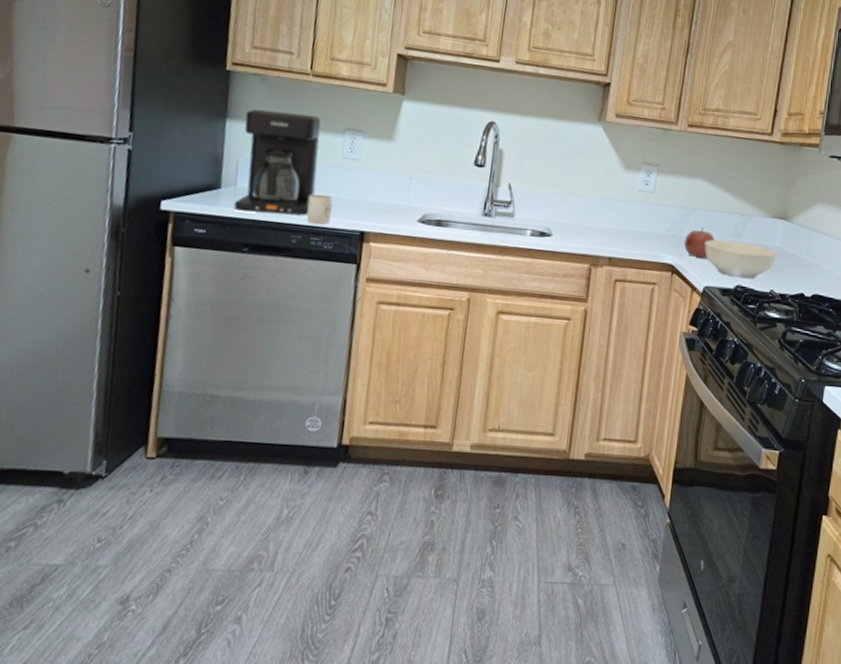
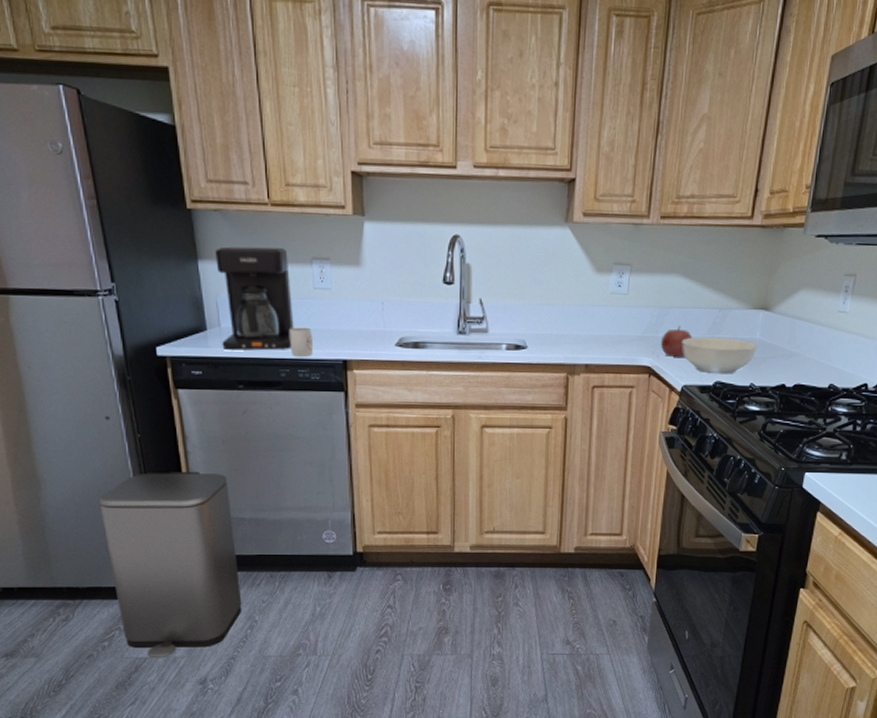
pedal bin: none [38,335,209,566] -> present [99,472,242,657]

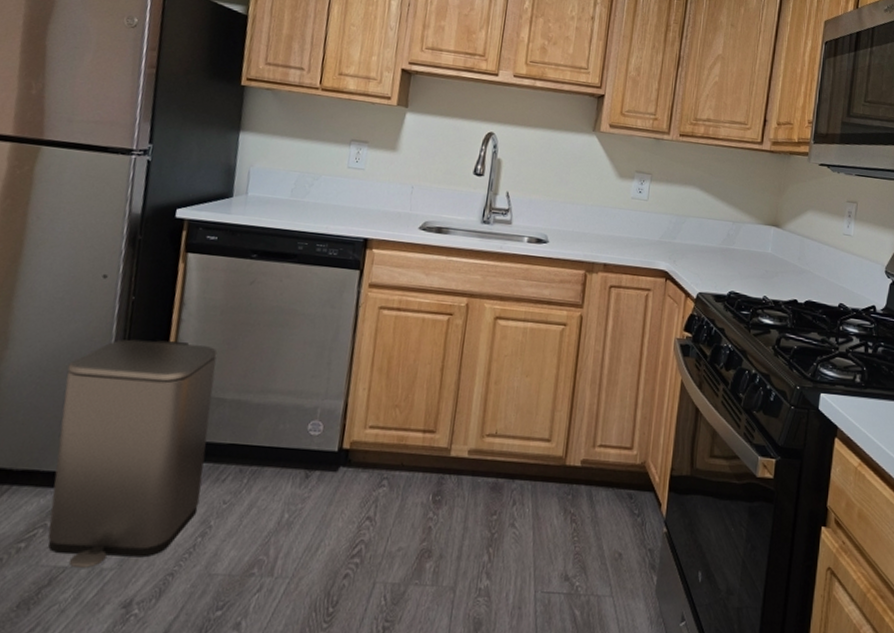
coffee maker: present [215,246,294,352] -> none [244,121,329,224]
mug: present [290,327,313,358] -> none [313,202,339,233]
fruit: present [660,326,693,357] -> none [677,234,708,265]
bowl: present [682,337,758,374] -> none [698,246,770,285]

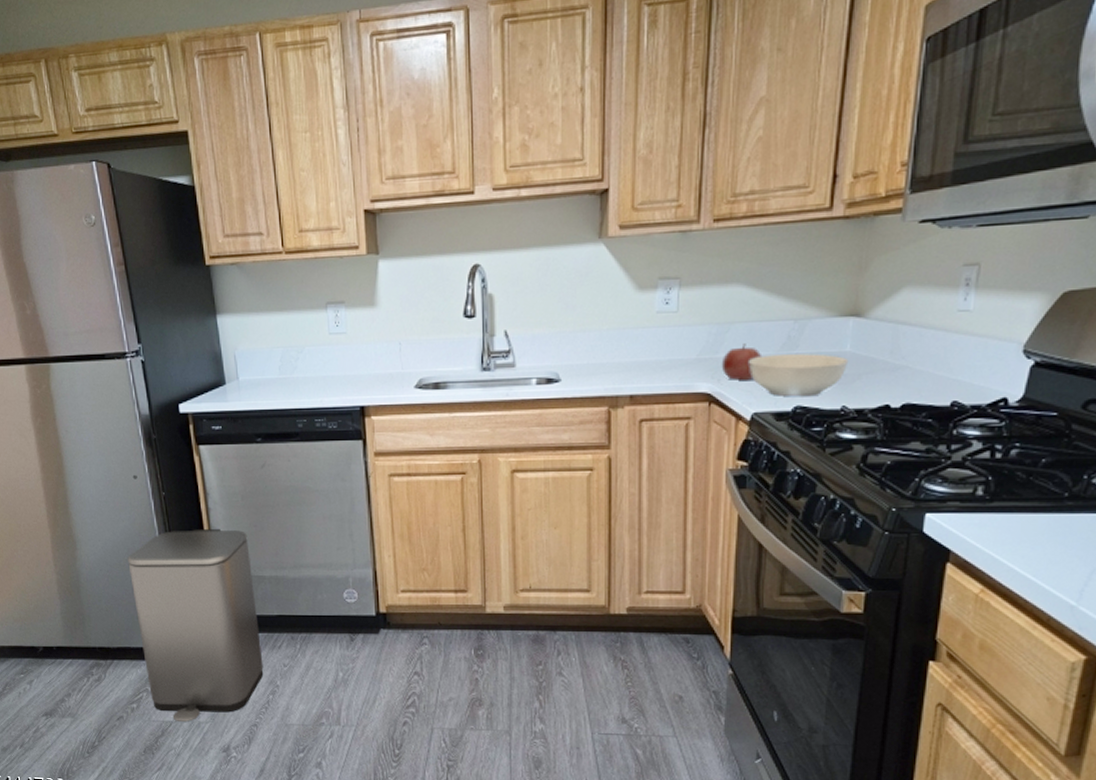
fruit: none [677,234,708,265] -> present [721,343,763,380]
bowl: none [698,246,770,285] -> present [749,353,849,397]

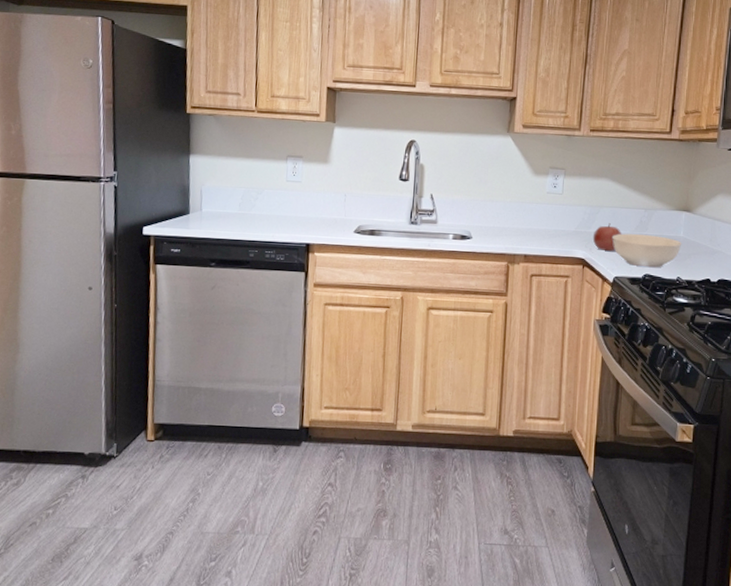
pedal bin: present [128,529,264,722] -> none [68,340,190,529]

